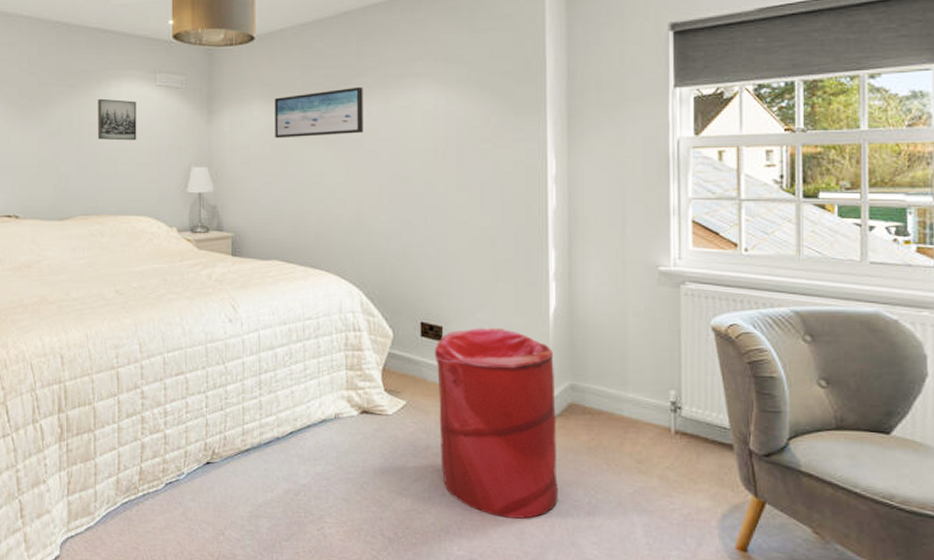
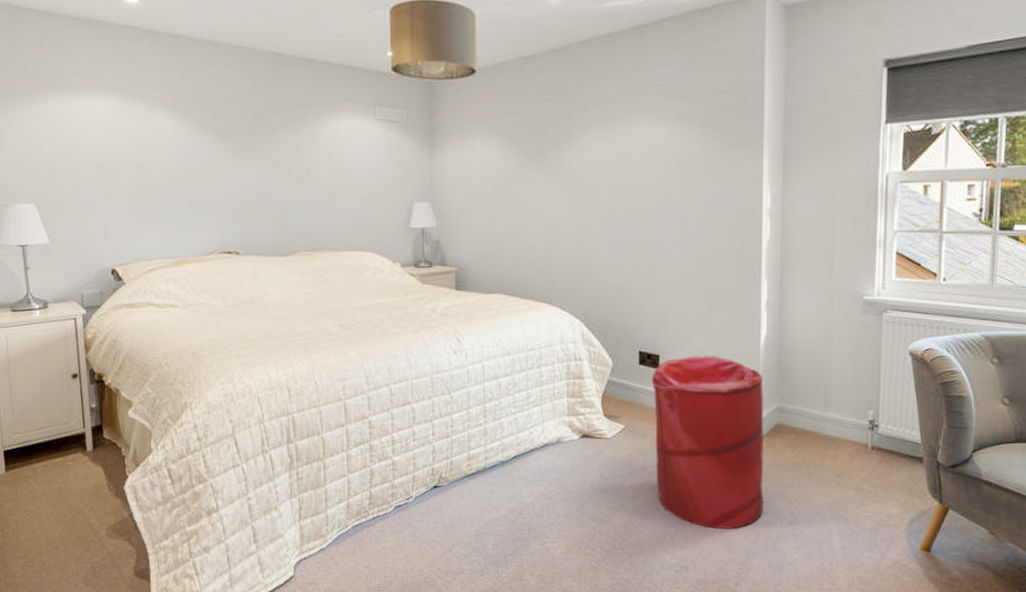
wall art: present [97,98,137,141] -> none [316,132,358,176]
wall art: present [274,86,363,139] -> none [496,121,585,174]

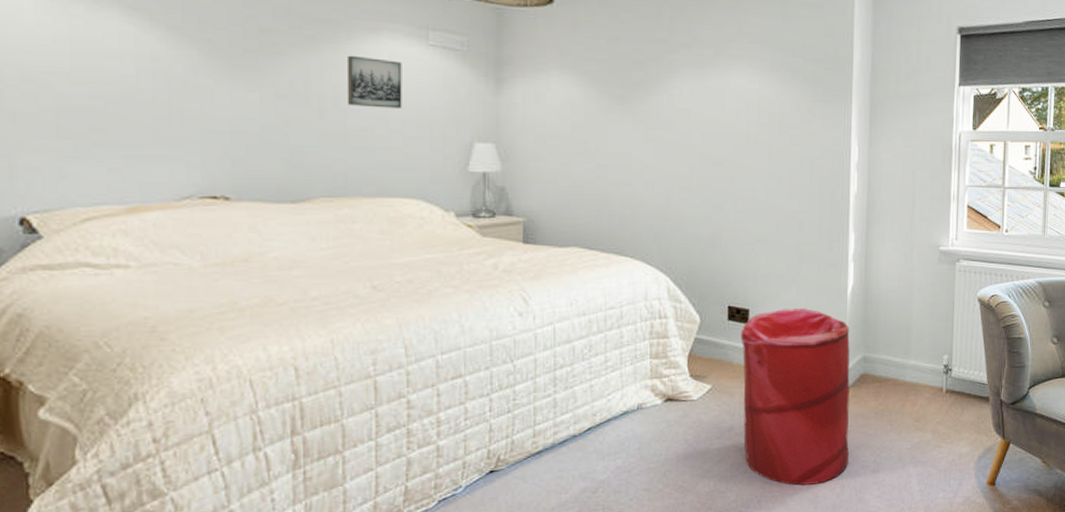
wall art: none [316,132,358,176] -> present [346,55,402,109]

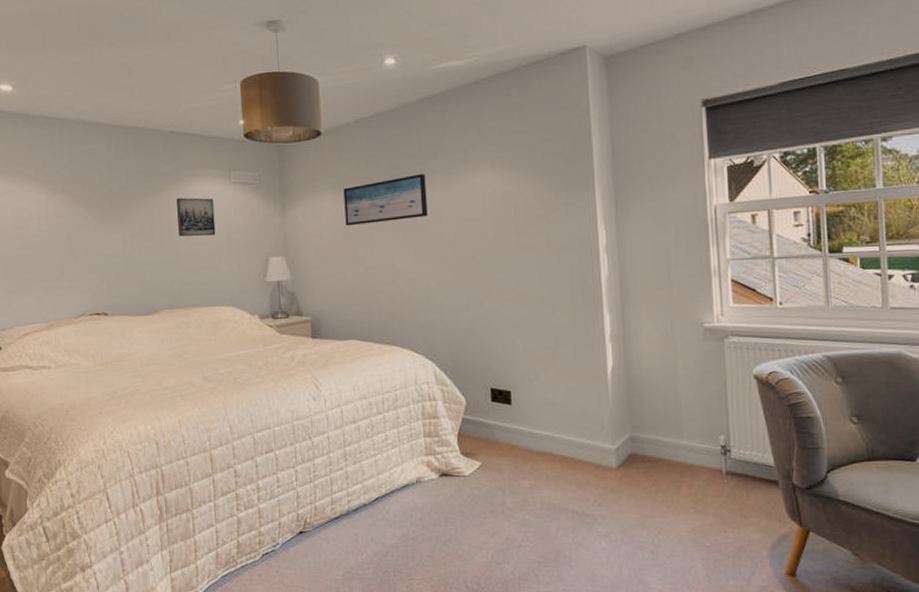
wall art: none [576,64,675,115] -> present [343,173,428,226]
laundry hamper: present [740,307,850,486] -> none [504,388,624,562]

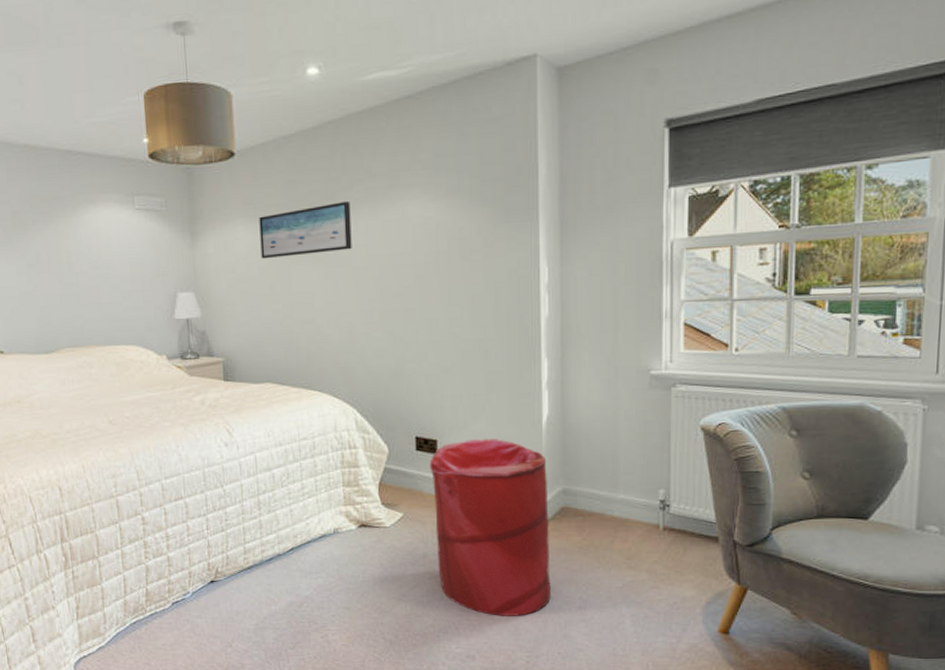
wall art: present [176,197,216,237] -> none [75,225,119,269]
laundry hamper: none [504,388,624,562] -> present [429,438,551,616]

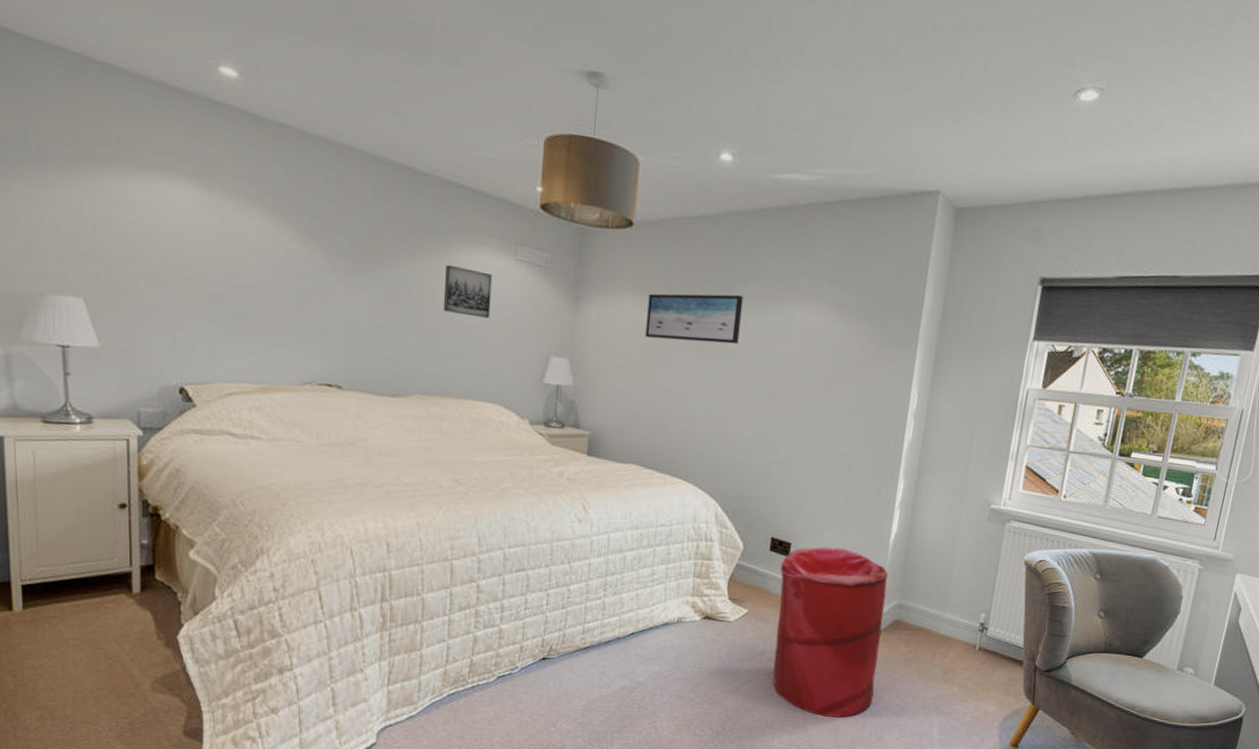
wall art: none [75,225,119,269] -> present [443,264,492,319]

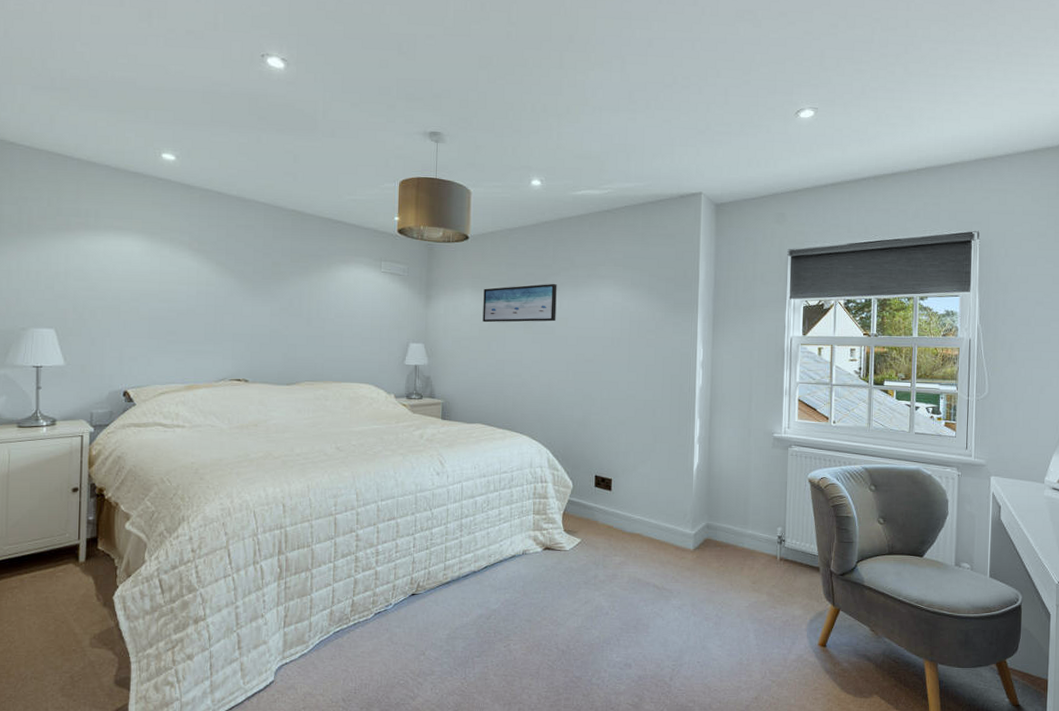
wall art: present [443,264,492,319] -> none [325,280,363,318]
laundry hamper: present [773,546,888,718] -> none [604,479,695,630]

